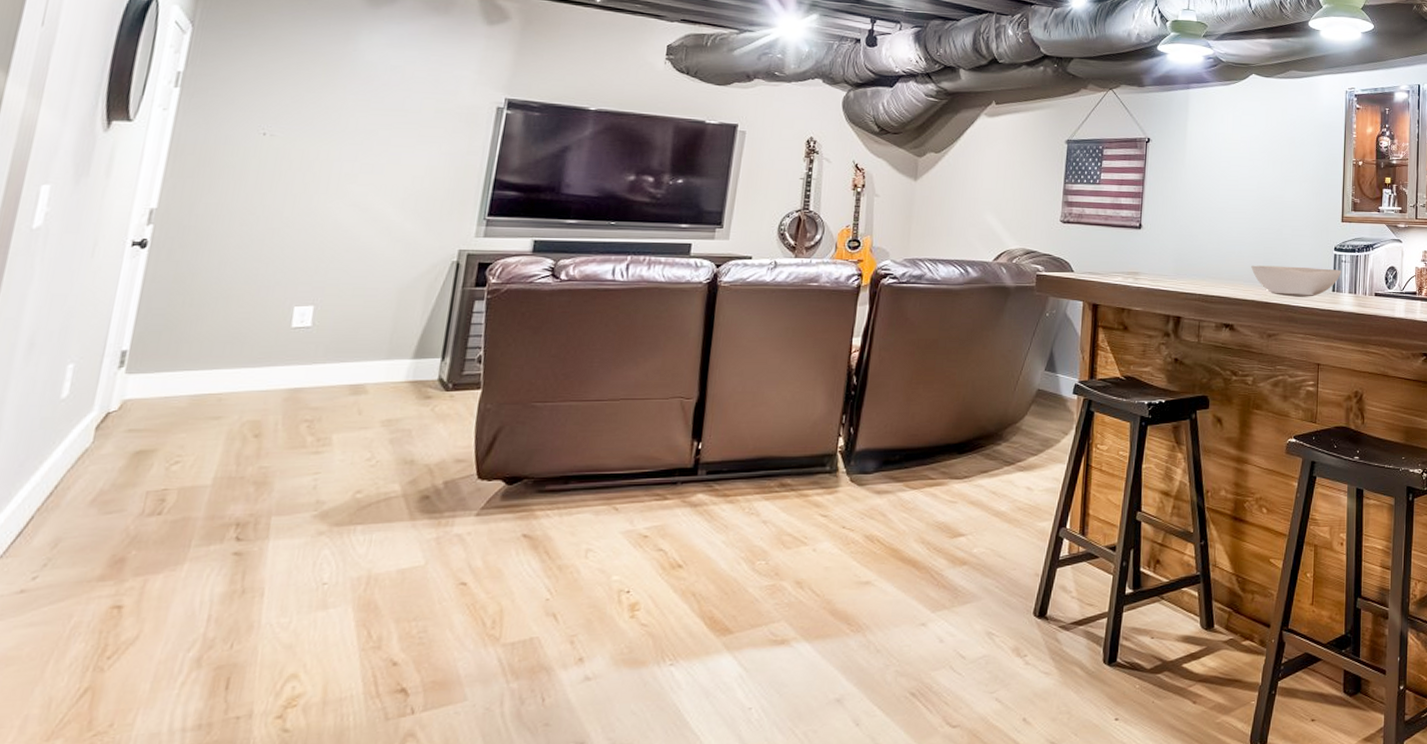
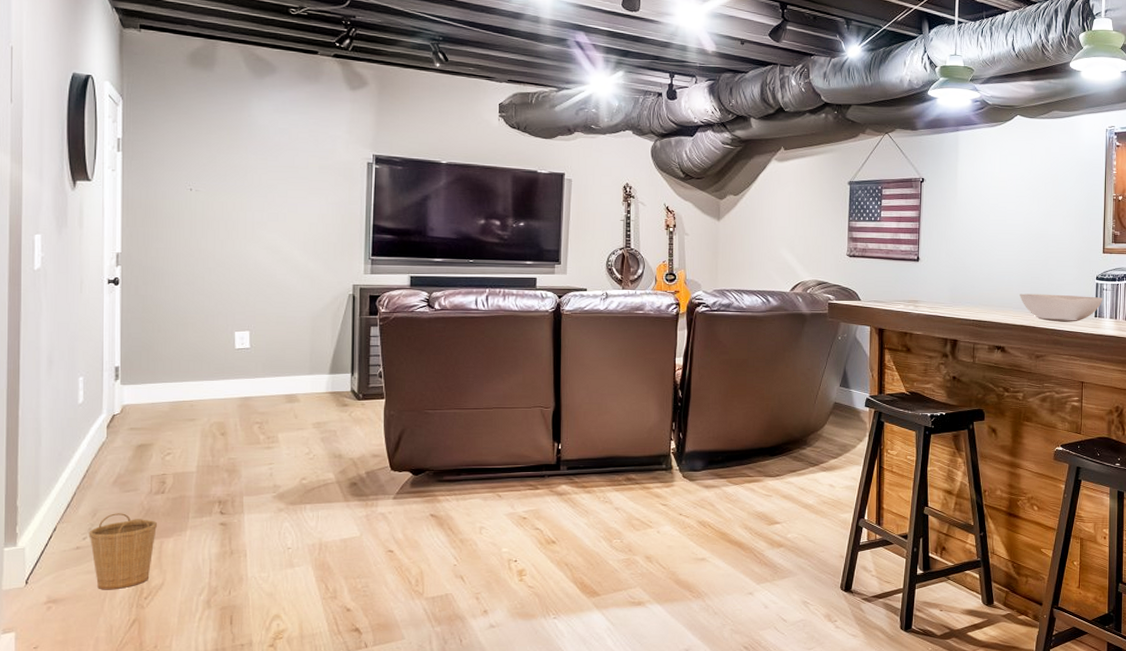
basket: none [40,542,145,649] -> present [89,513,158,590]

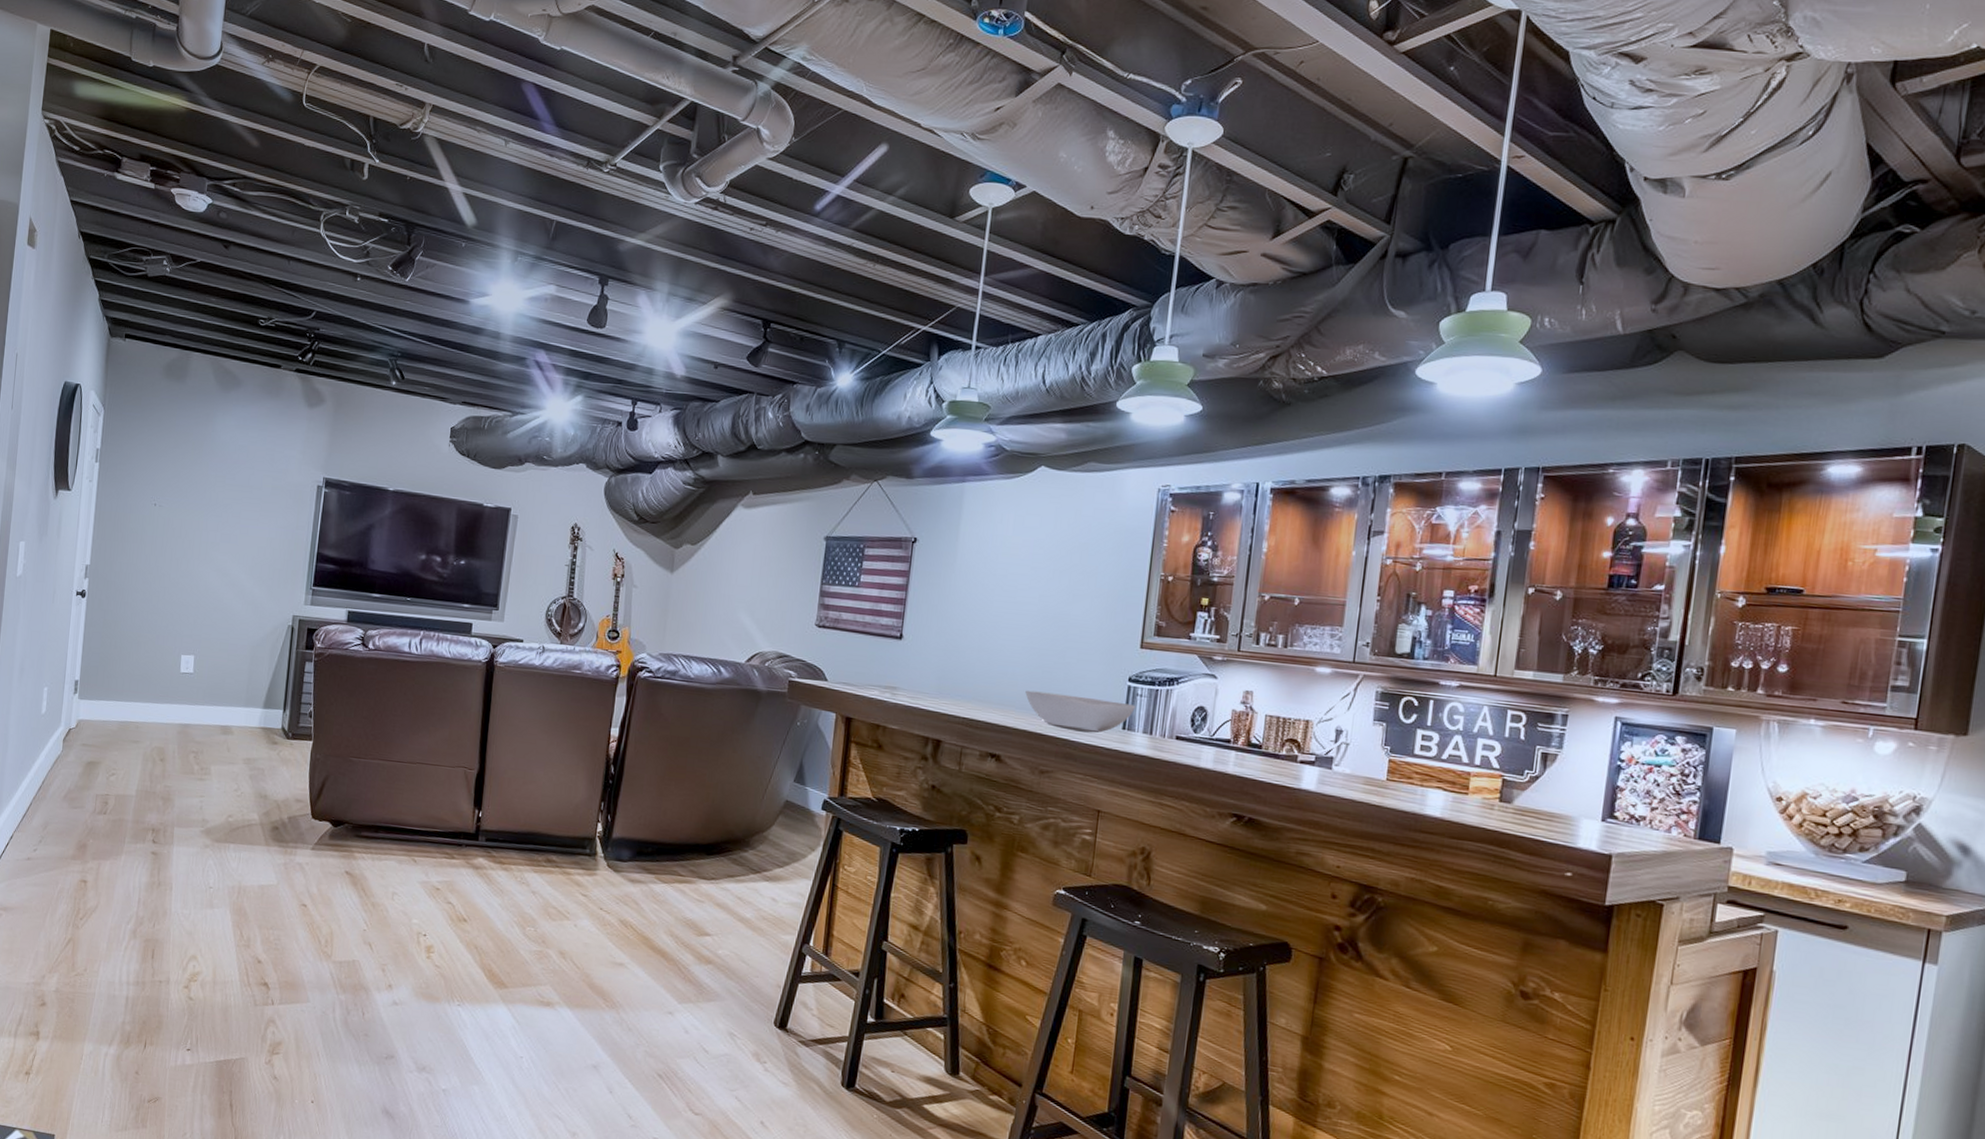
basket: present [89,513,158,590] -> none [39,828,98,906]

